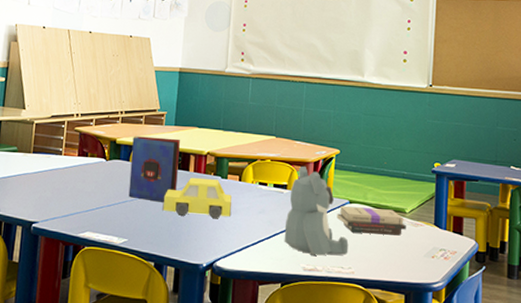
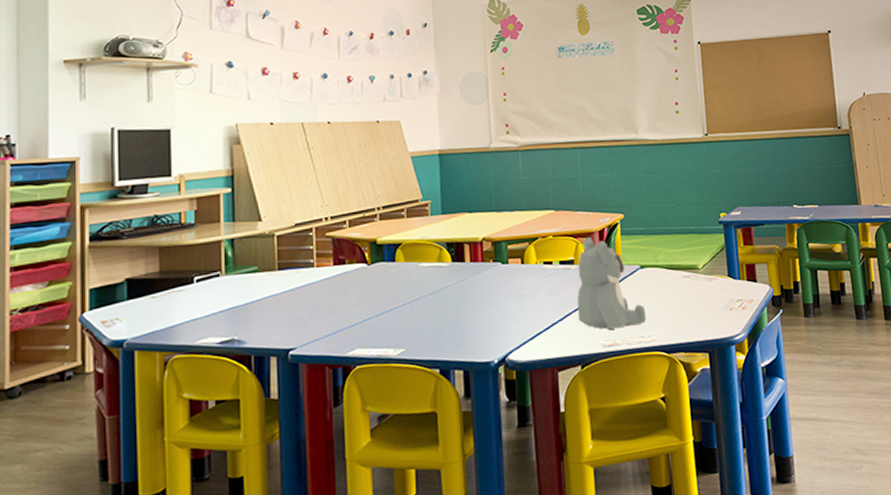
book: present [128,136,180,202] -> none [395,228,454,302]
toy car: present [162,177,232,219] -> none [440,265,518,312]
books: present [336,206,406,236] -> none [629,268,701,298]

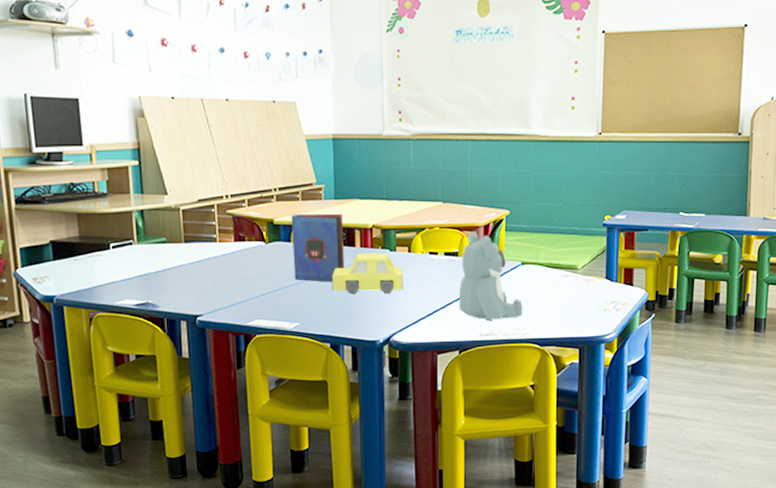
book: none [395,228,454,302] -> present [291,213,345,282]
toy car: none [440,265,518,312] -> present [331,252,404,294]

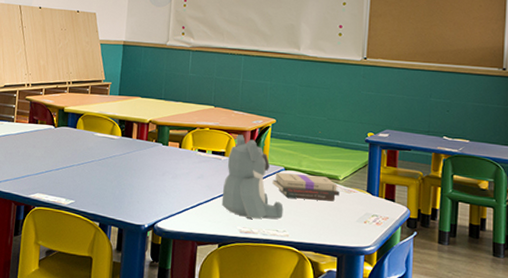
book: present [291,213,345,282] -> none [75,105,124,167]
toy car: present [331,252,404,294] -> none [107,144,173,183]
books: none [510,267,579,294] -> present [272,173,340,202]

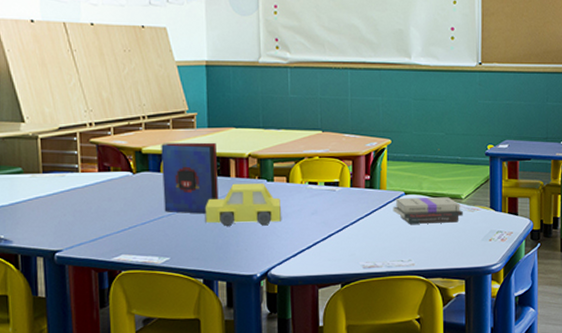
book: none [75,105,124,167] -> present [161,142,219,214]
toy car: none [107,144,173,183] -> present [204,182,282,226]
stuffed animal: present [221,134,284,220] -> none [340,160,407,252]

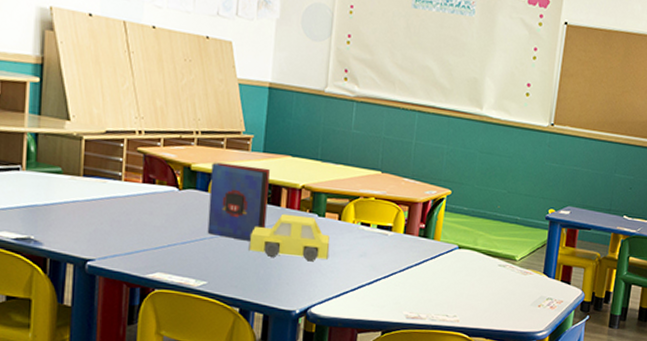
books: present [393,197,463,224] -> none [444,251,515,284]

